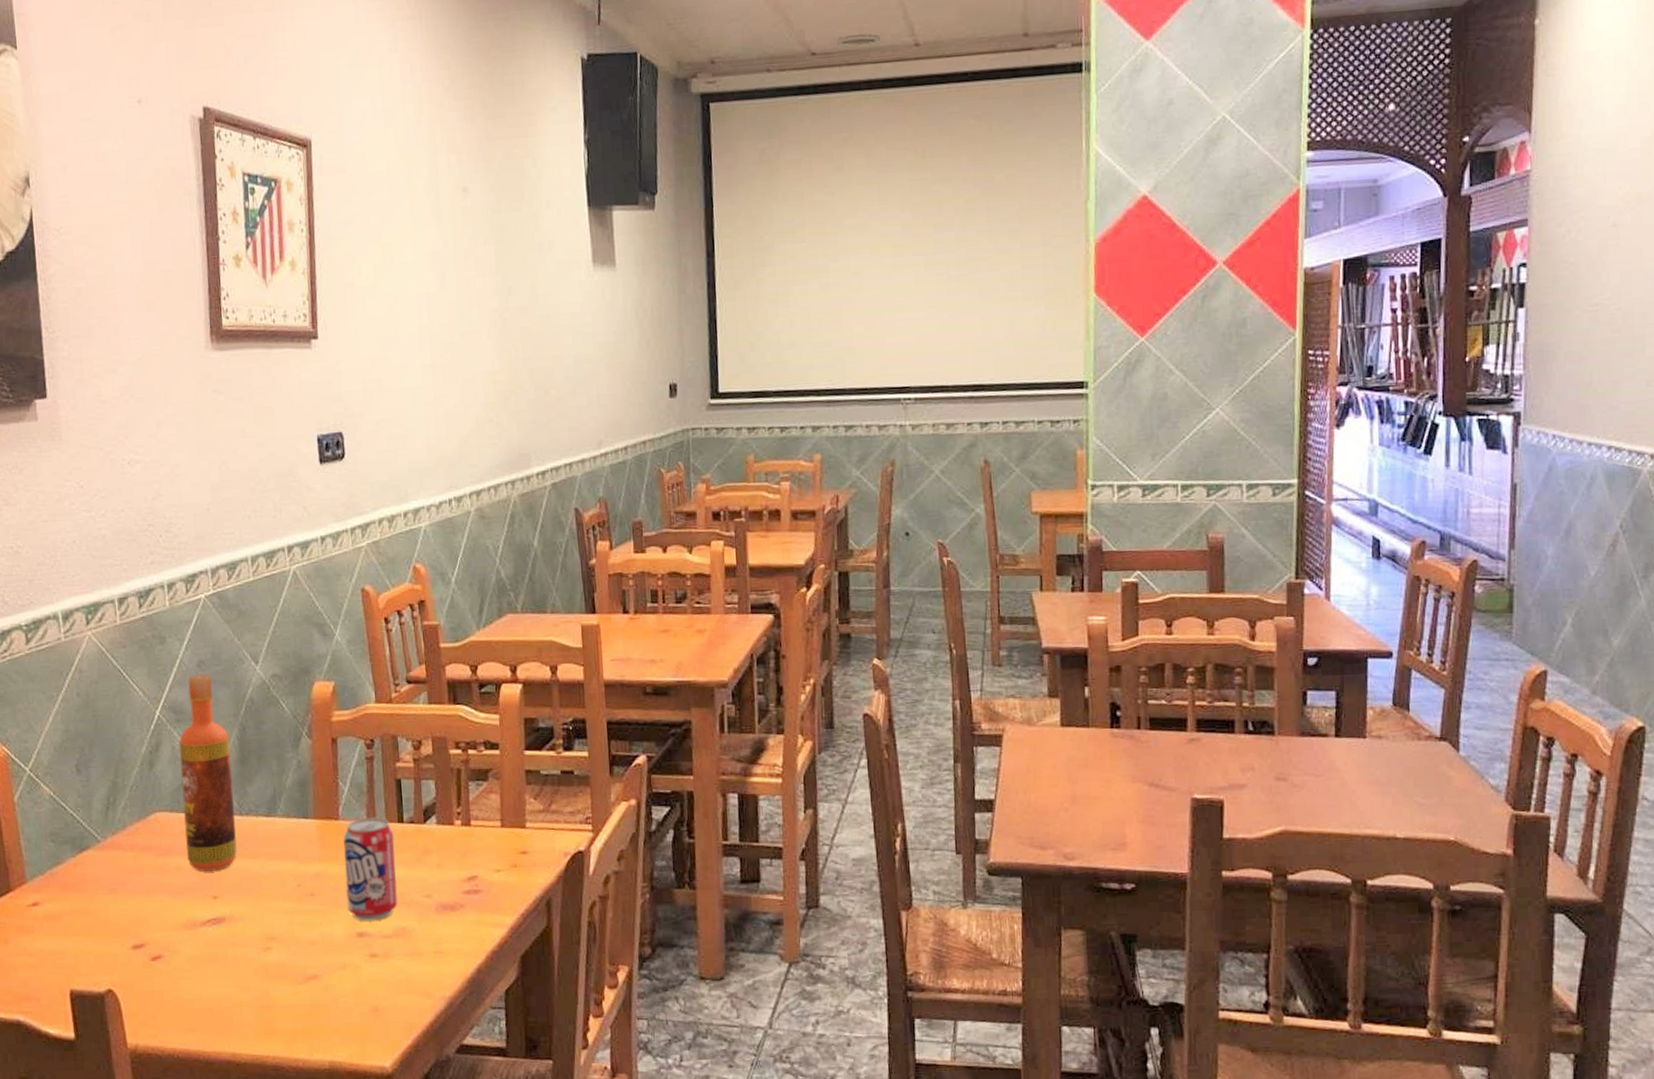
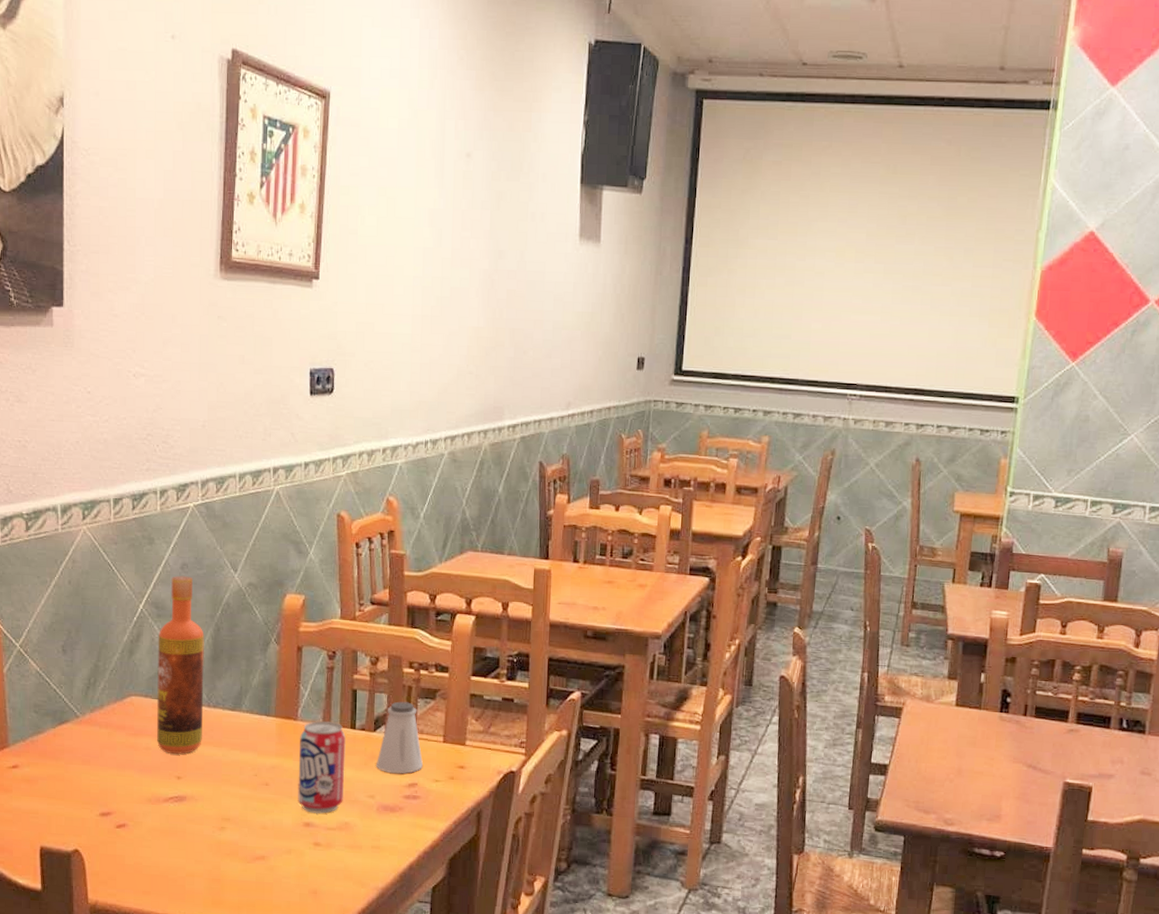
saltshaker: none [429,786,481,867] -> present [375,701,423,774]

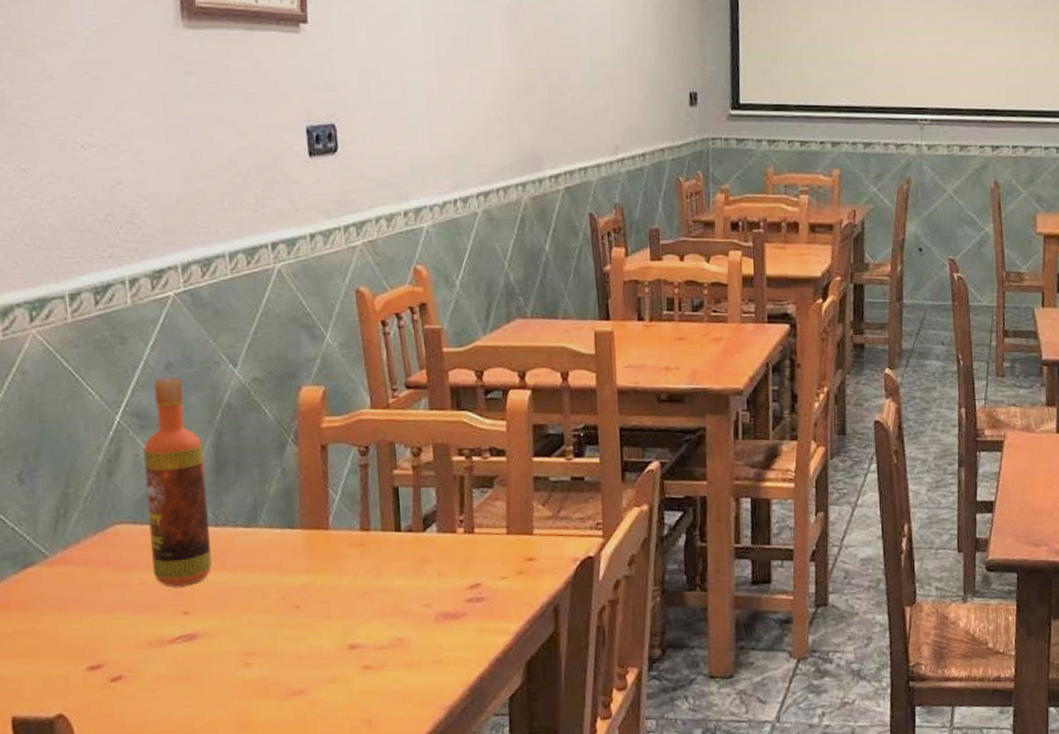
beverage can: present [298,720,347,814] -> none [334,526,394,634]
saltshaker: present [375,701,423,774] -> none [429,494,485,576]

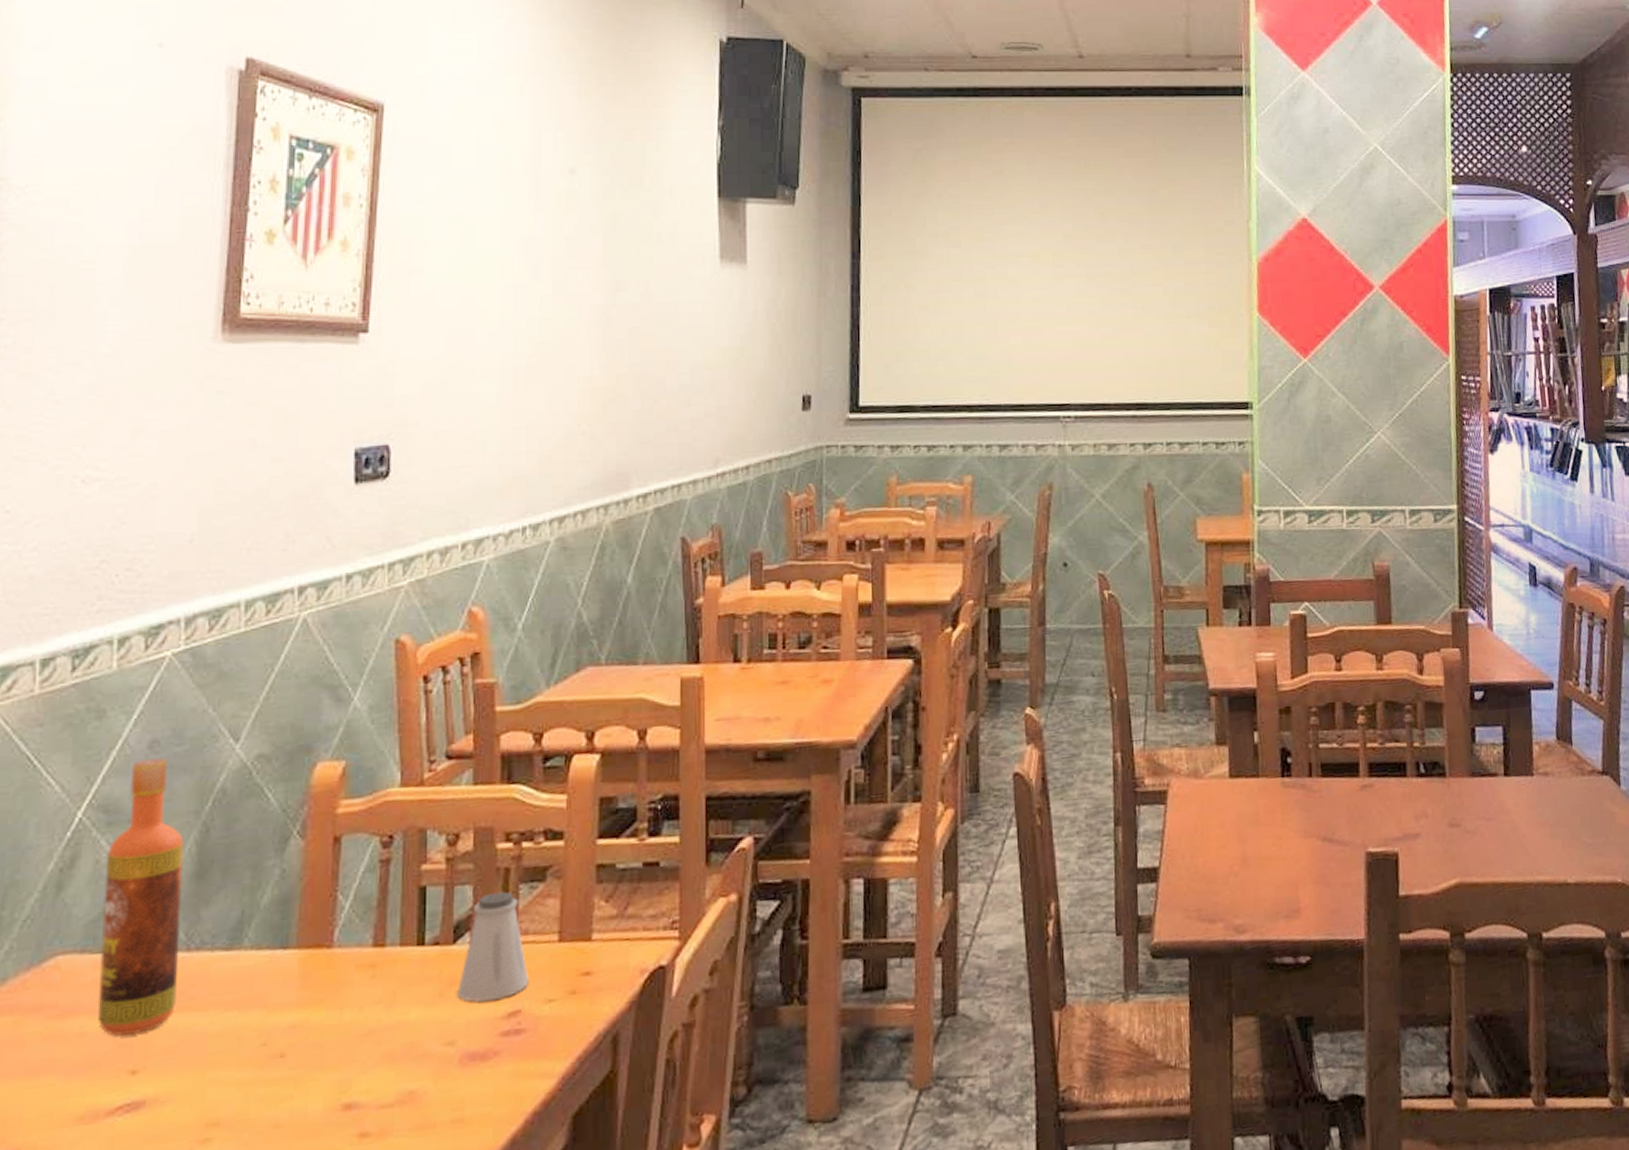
saltshaker: none [429,494,485,576] -> present [456,891,528,1002]

